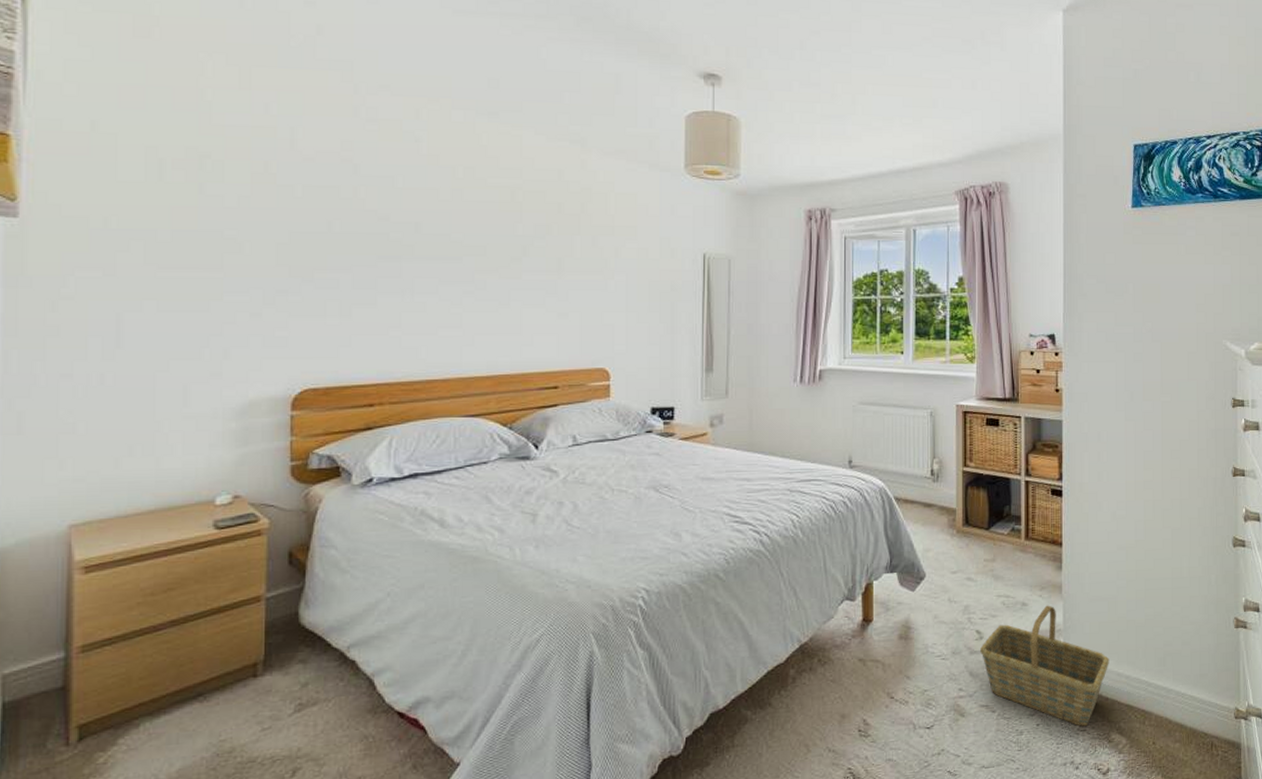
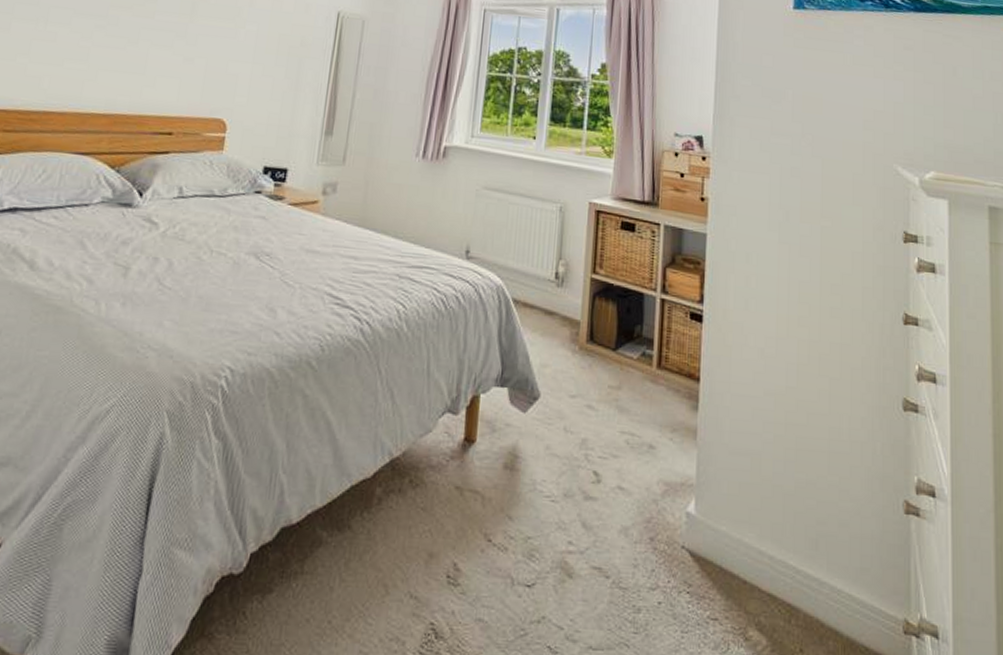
basket: present [980,605,1109,727] -> none [596,451,750,616]

